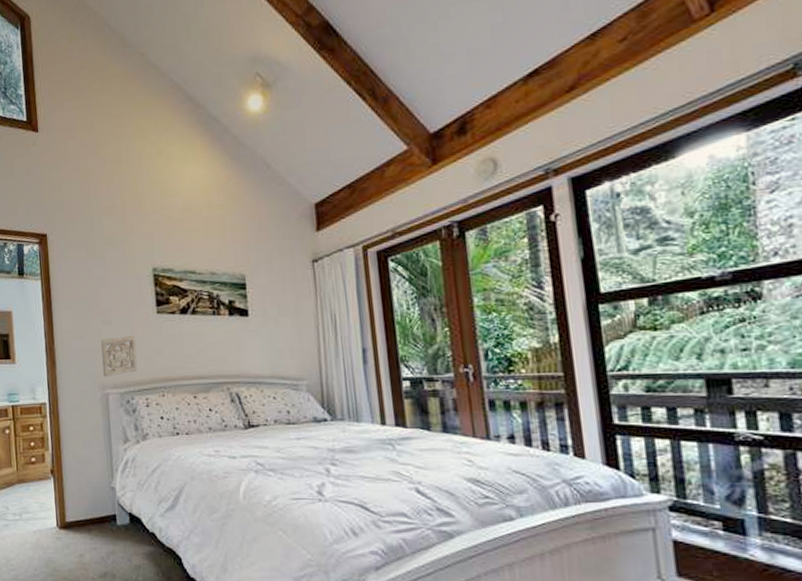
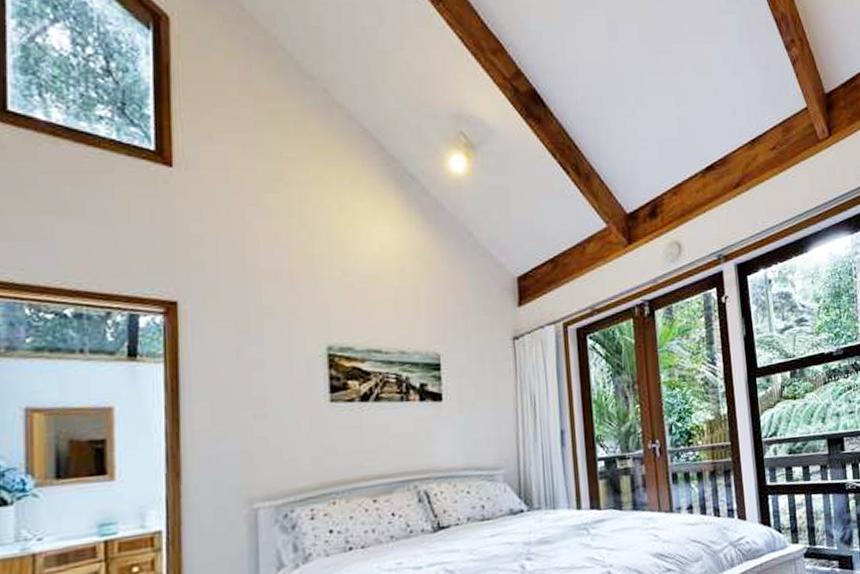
wall ornament: present [101,335,138,377] -> none [251,430,301,488]

